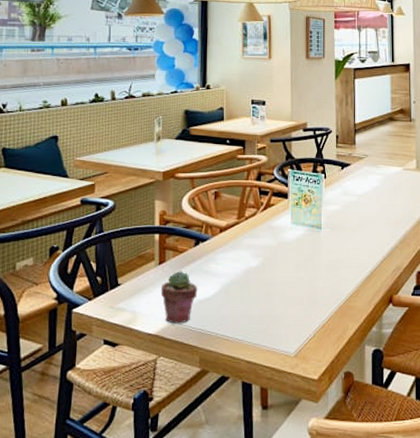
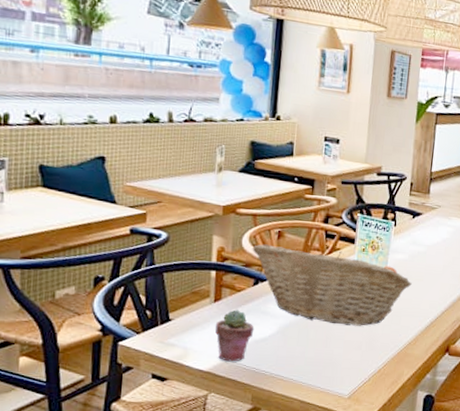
fruit basket: none [191,205,347,280] -> present [252,244,412,326]

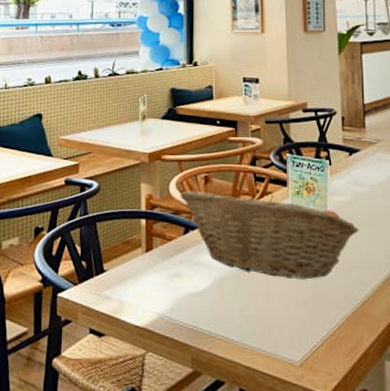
potted succulent: present [215,310,255,362] -> none [149,260,188,318]

